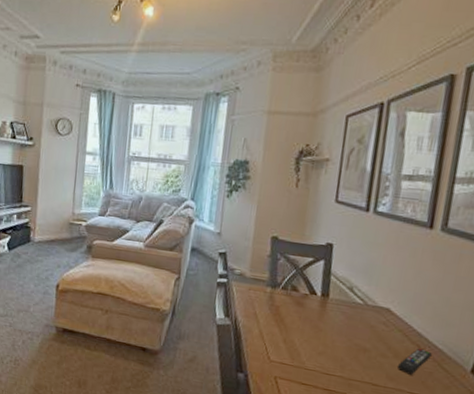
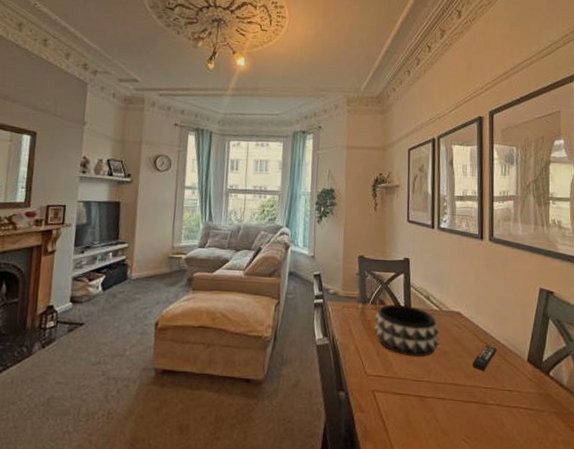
decorative bowl: none [282,291,362,351] -> present [374,304,440,357]

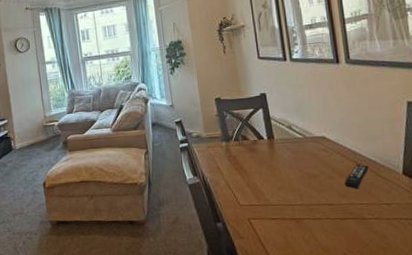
decorative bowl: present [374,304,440,357] -> none [239,137,308,184]

